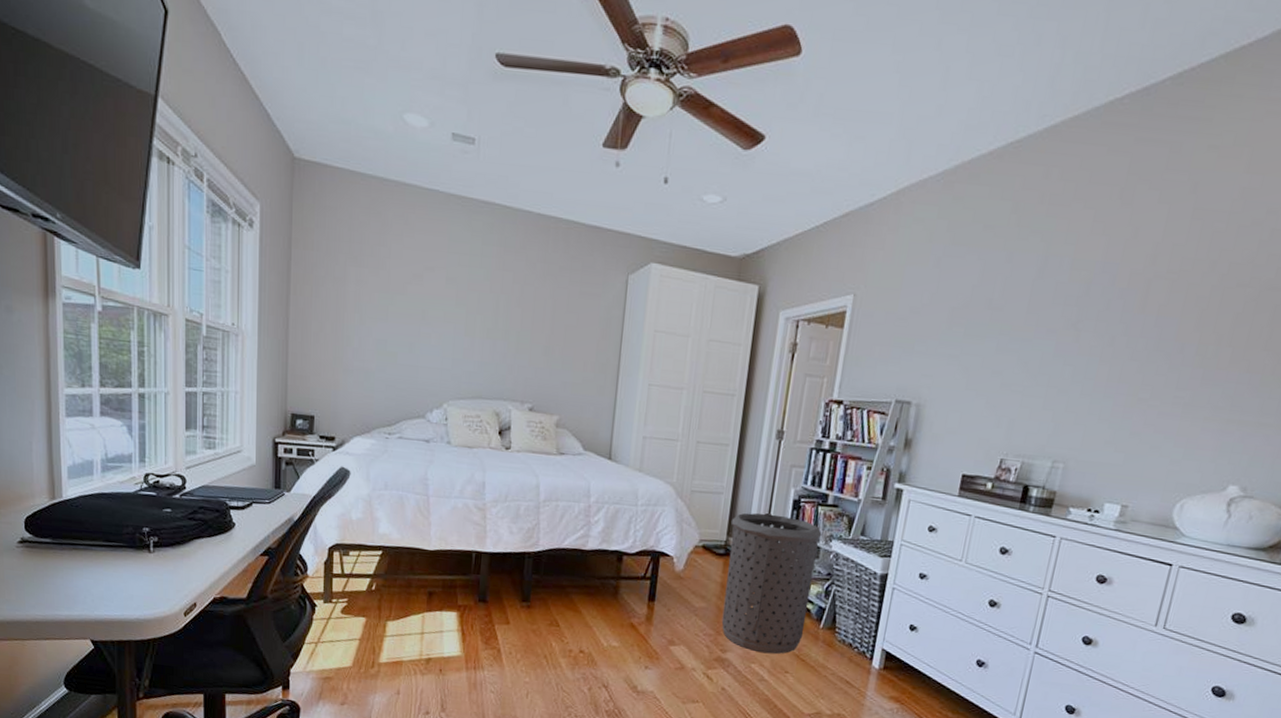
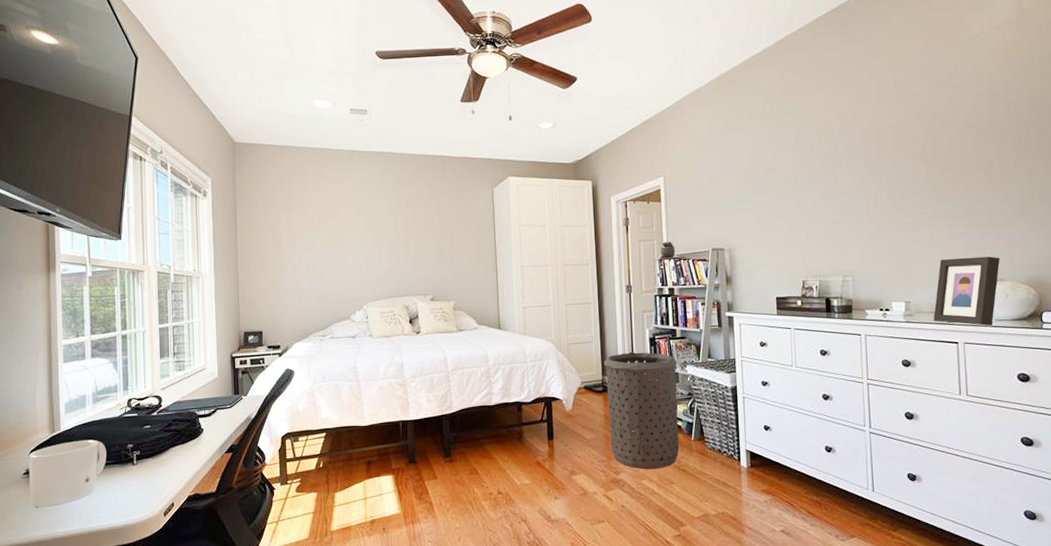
mug: none [24,513,118,585] -> present [29,439,107,508]
succulent plant: none [818,381,861,408] -> present [653,241,686,261]
picture frame: none [1149,460,1258,552] -> present [933,256,1000,327]

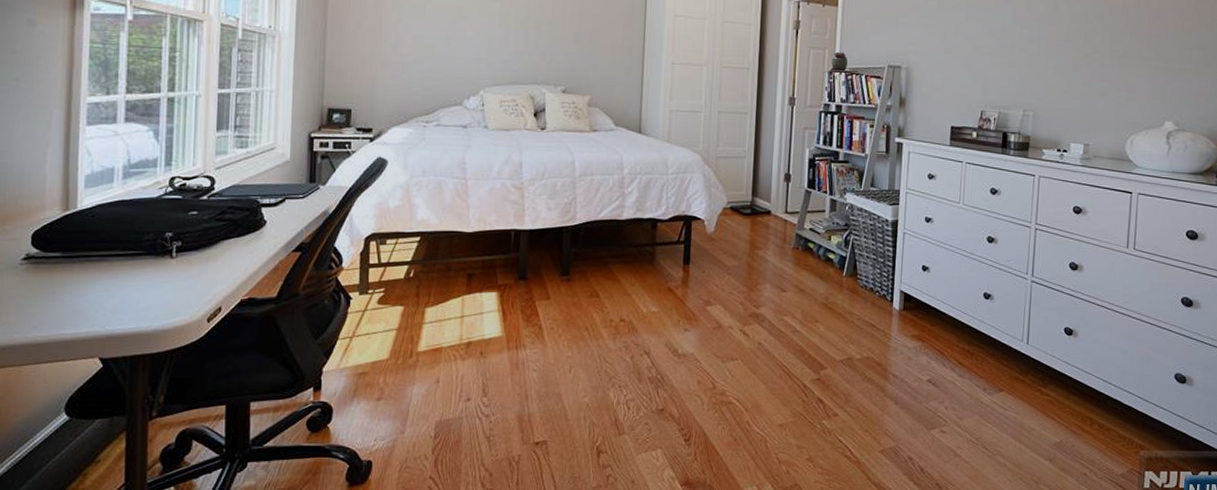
mug: present [29,439,107,508] -> none [29,222,137,303]
laundry basket: present [603,352,679,470] -> none [753,173,837,305]
picture frame: present [933,256,1000,327] -> none [1110,102,1185,179]

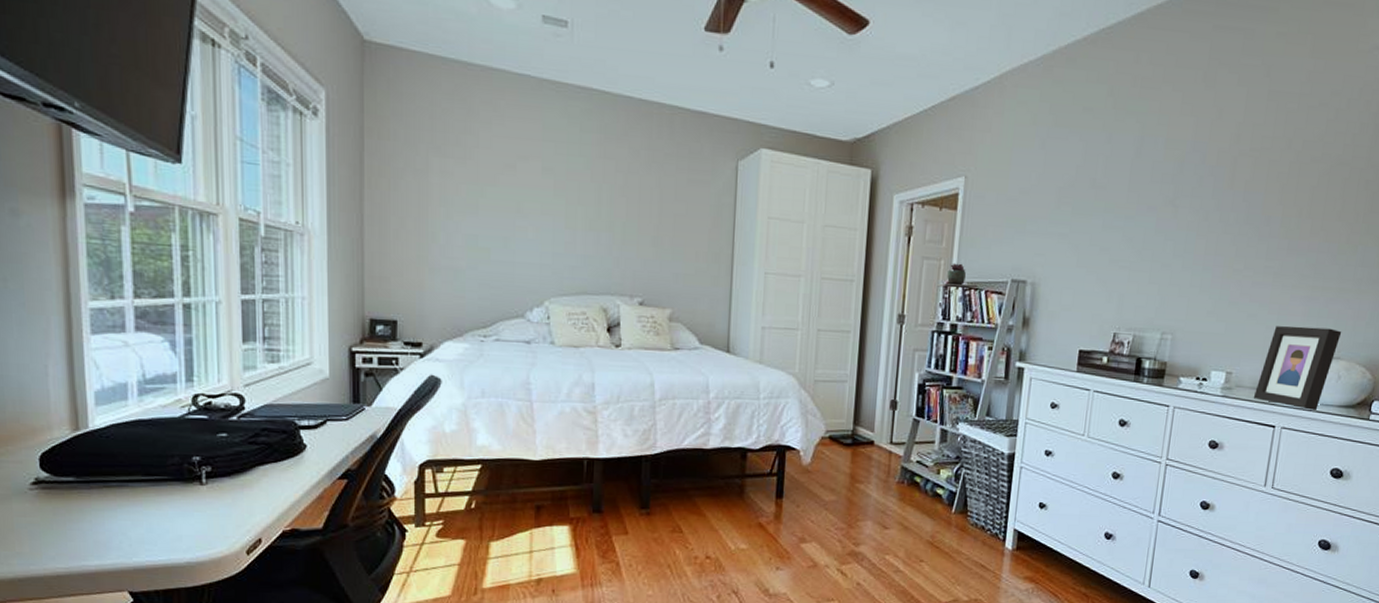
picture frame: none [1110,102,1185,179] -> present [1253,326,1342,412]

